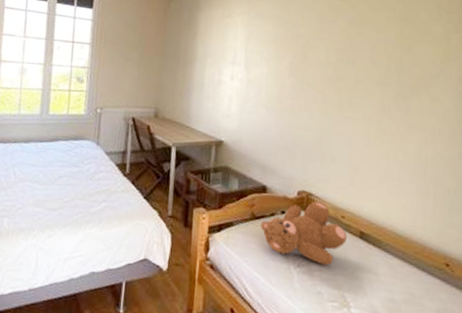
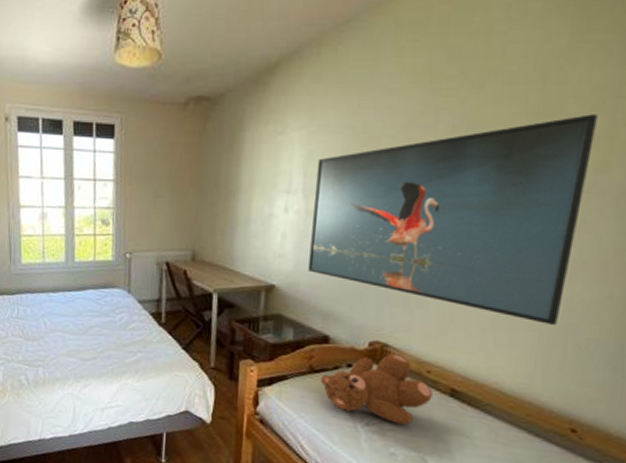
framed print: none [249,22,438,178] -> present [308,114,598,325]

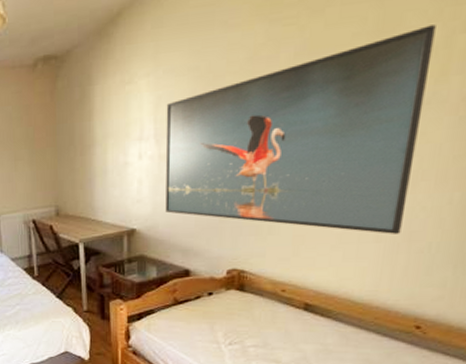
teddy bear: present [320,353,433,426] -> none [184,278,288,341]

